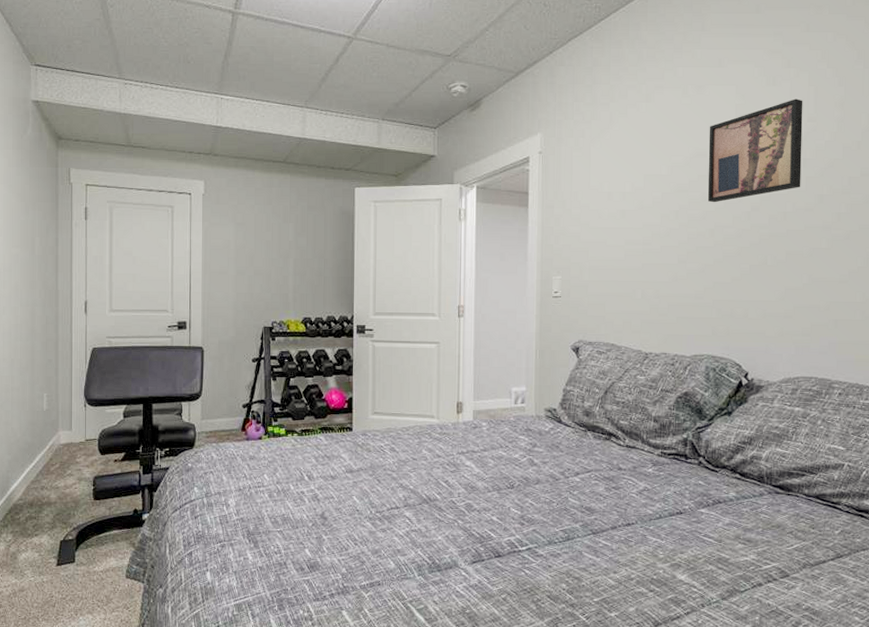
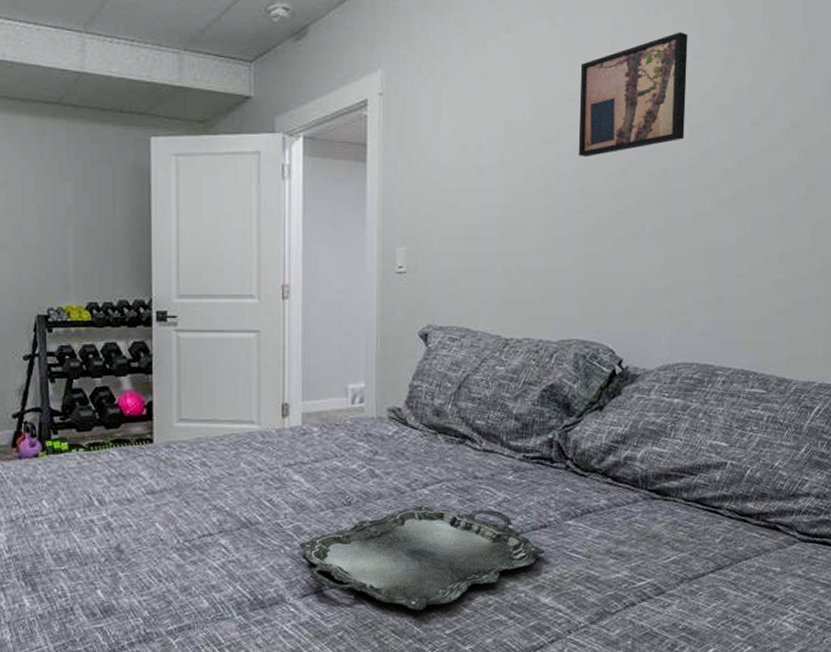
serving tray: none [470,491,680,580] -> present [299,505,544,611]

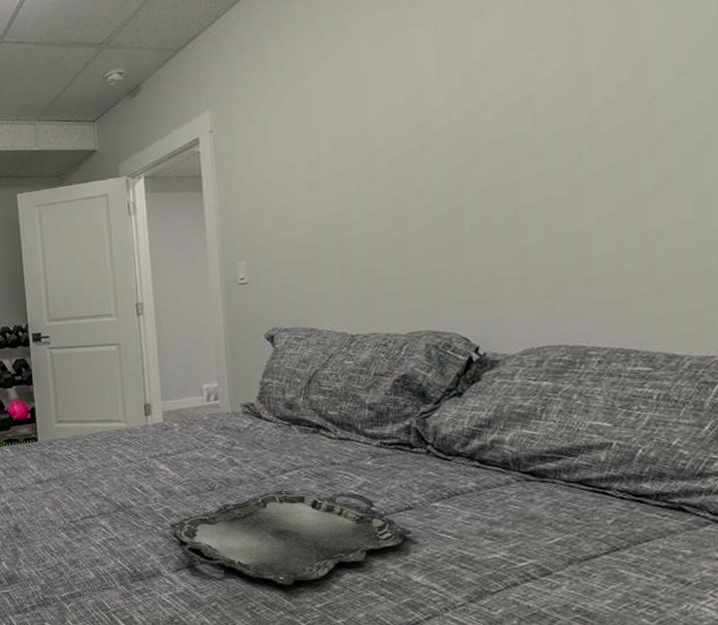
wall art: present [578,32,688,157] -> none [405,27,527,160]

